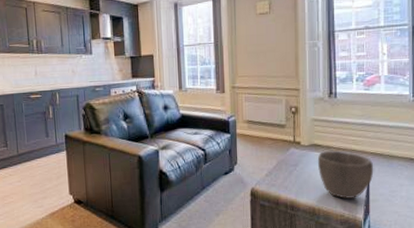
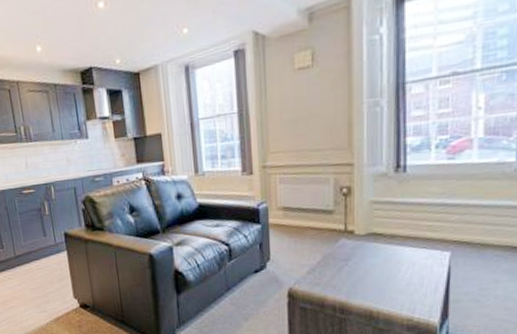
bowl: present [317,150,374,199] -> none [377,239,458,299]

